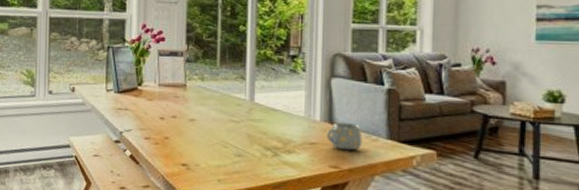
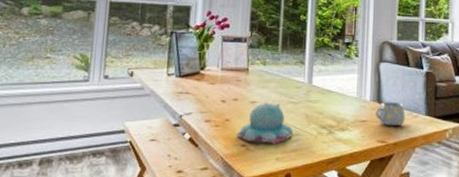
candle: none [176,120,235,165] -> present [236,102,293,144]

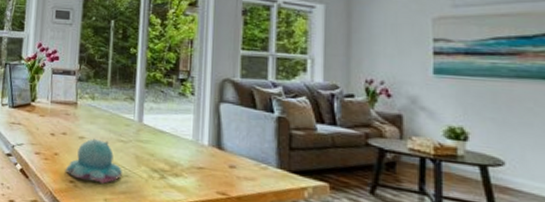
mug: present [375,102,406,127] -> none [215,148,252,178]

